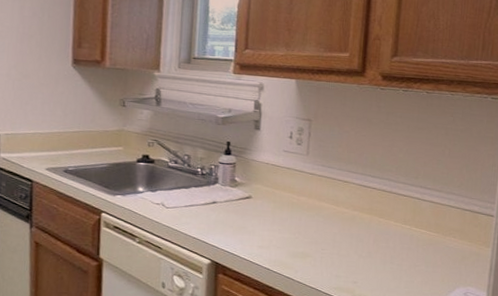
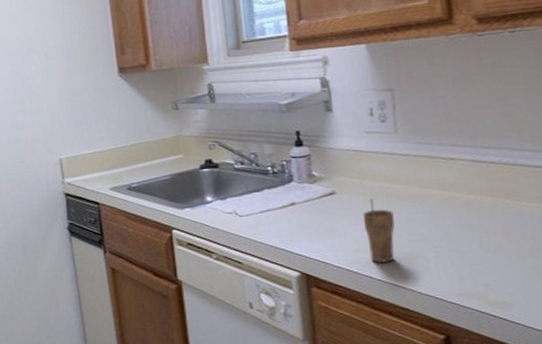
cup: none [270,205,295,258] -> present [362,198,395,263]

